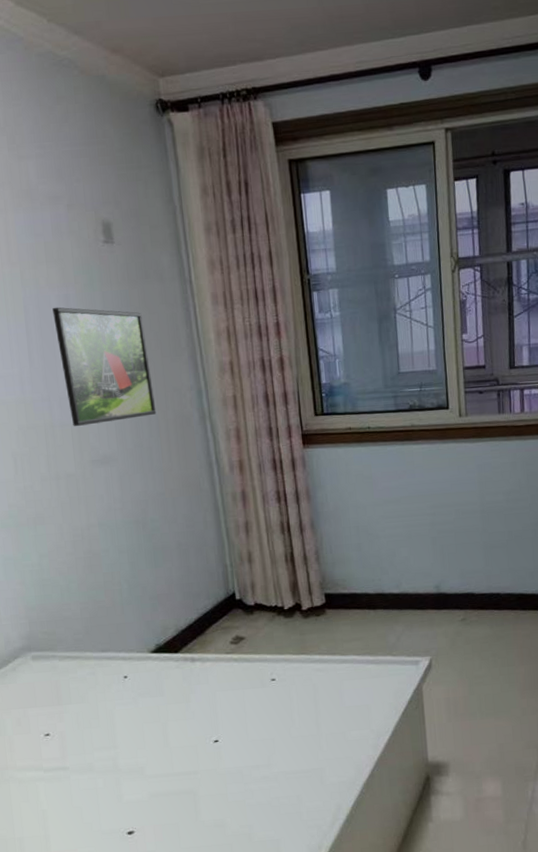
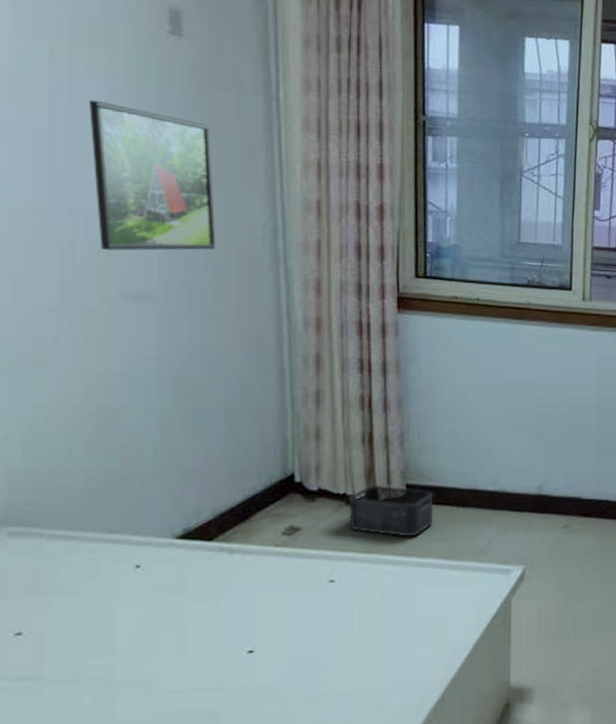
storage bin: none [279,596,350,639] -> present [348,485,434,537]

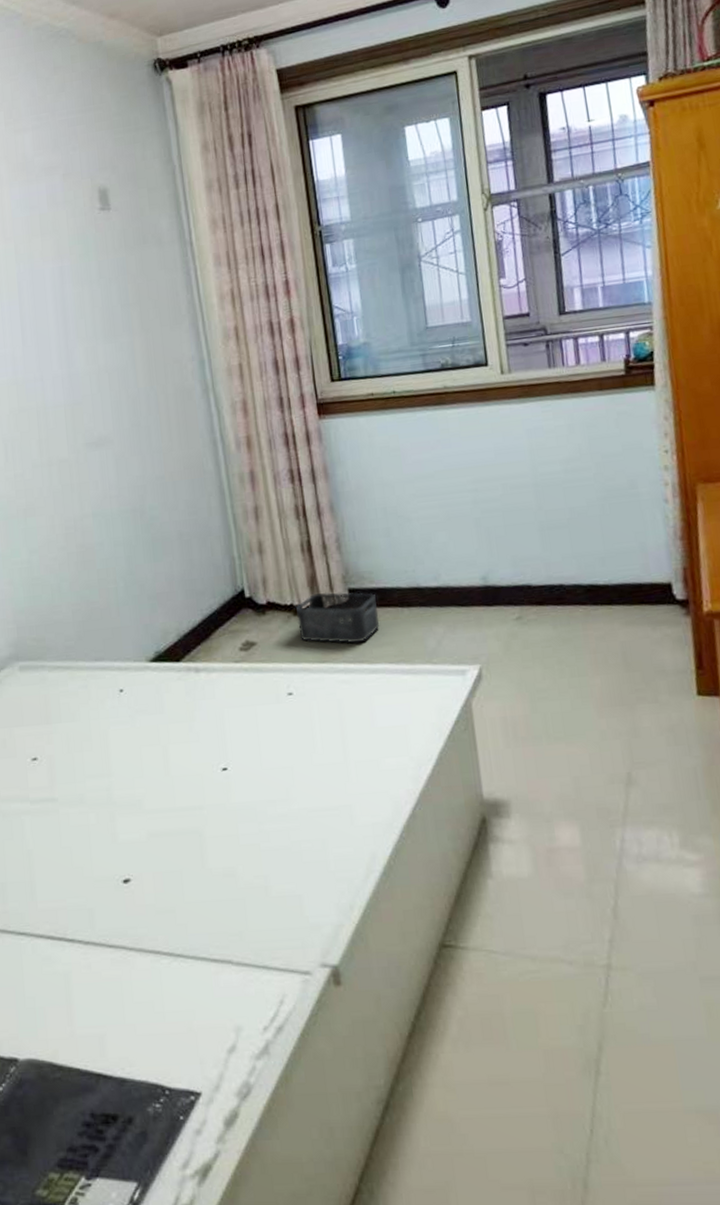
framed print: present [89,99,216,251] -> none [47,280,155,407]

